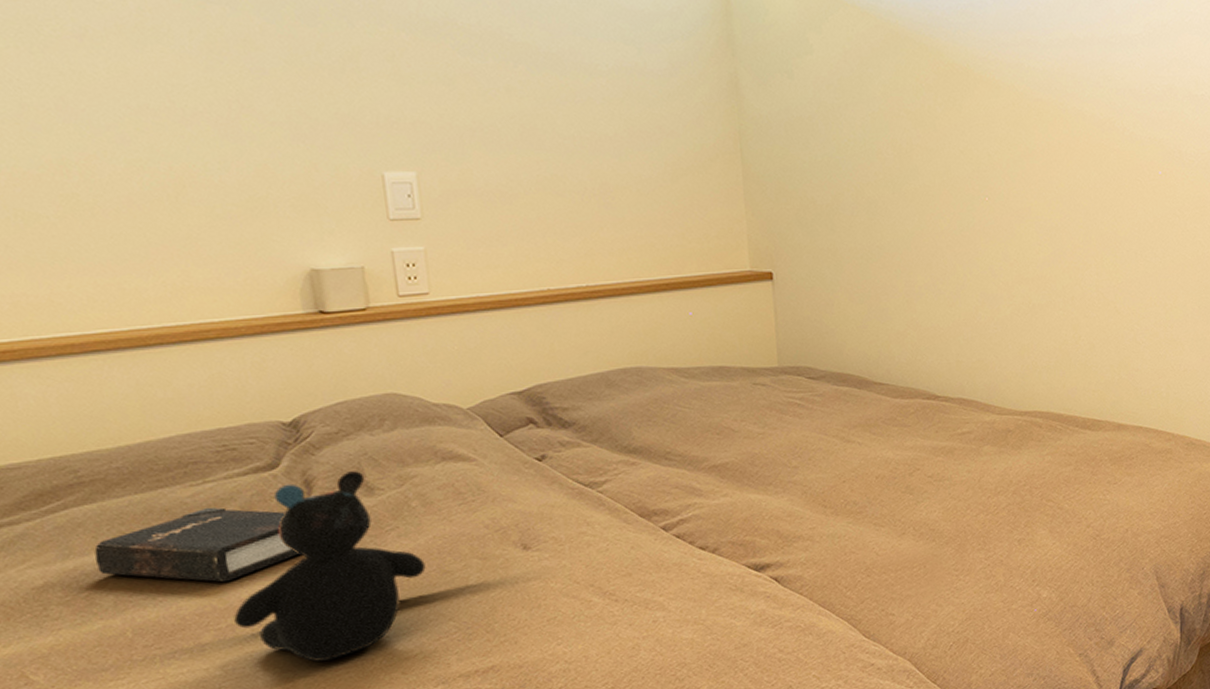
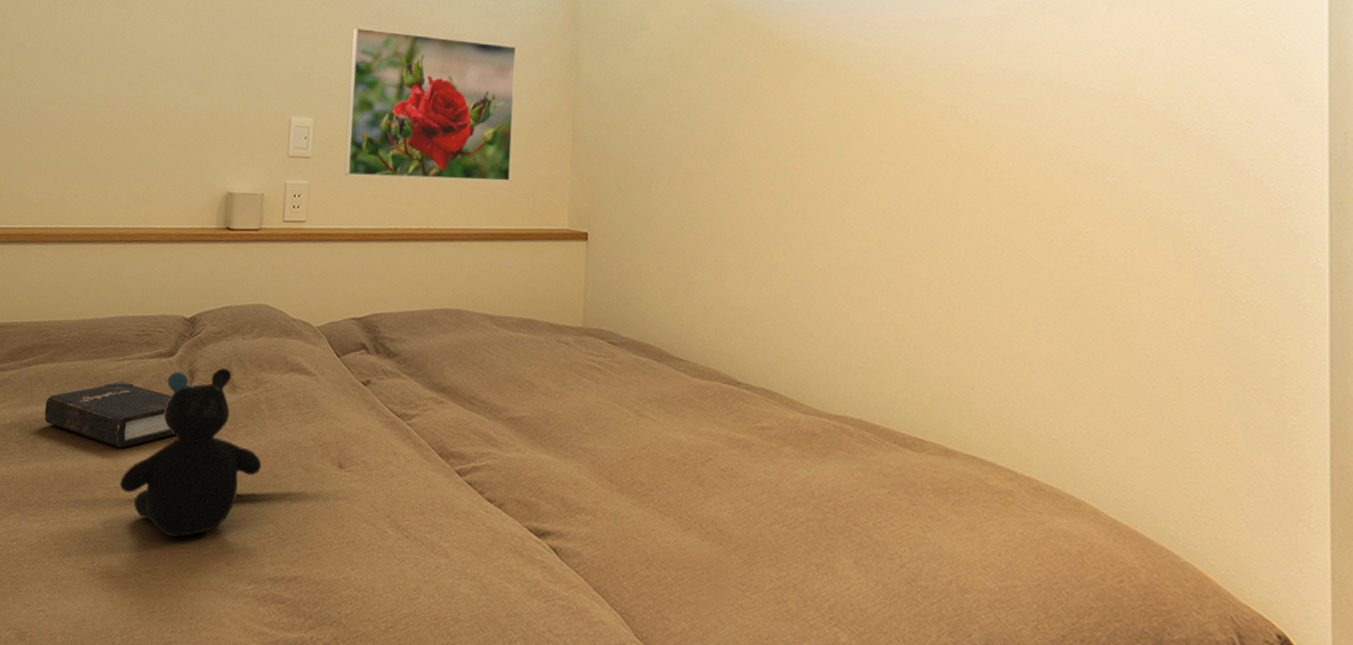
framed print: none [449,59,679,236] -> present [344,27,517,182]

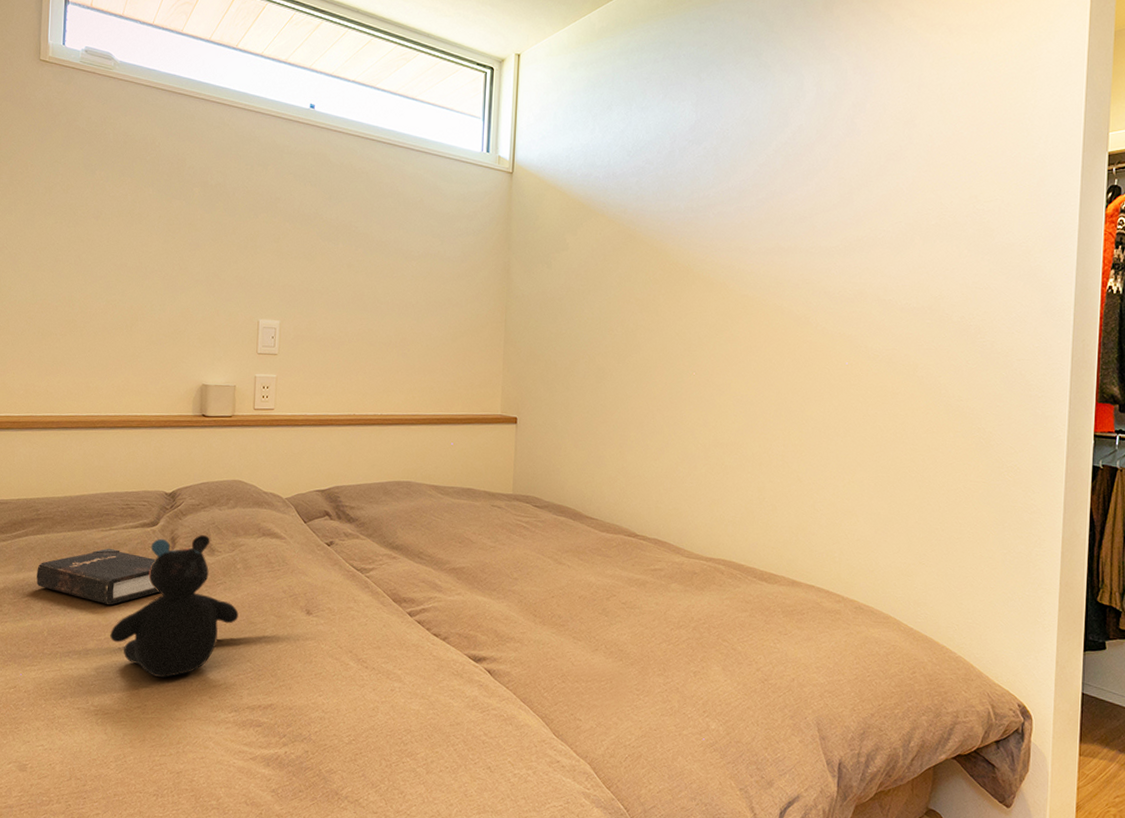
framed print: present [344,27,517,182] -> none [308,242,458,375]

